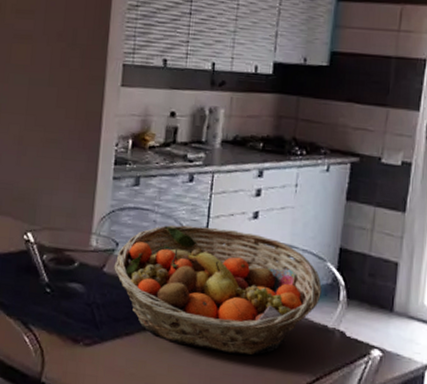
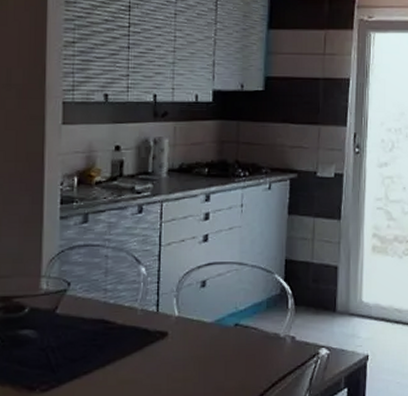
fruit basket: present [114,225,322,355] -> none [67,255,271,375]

